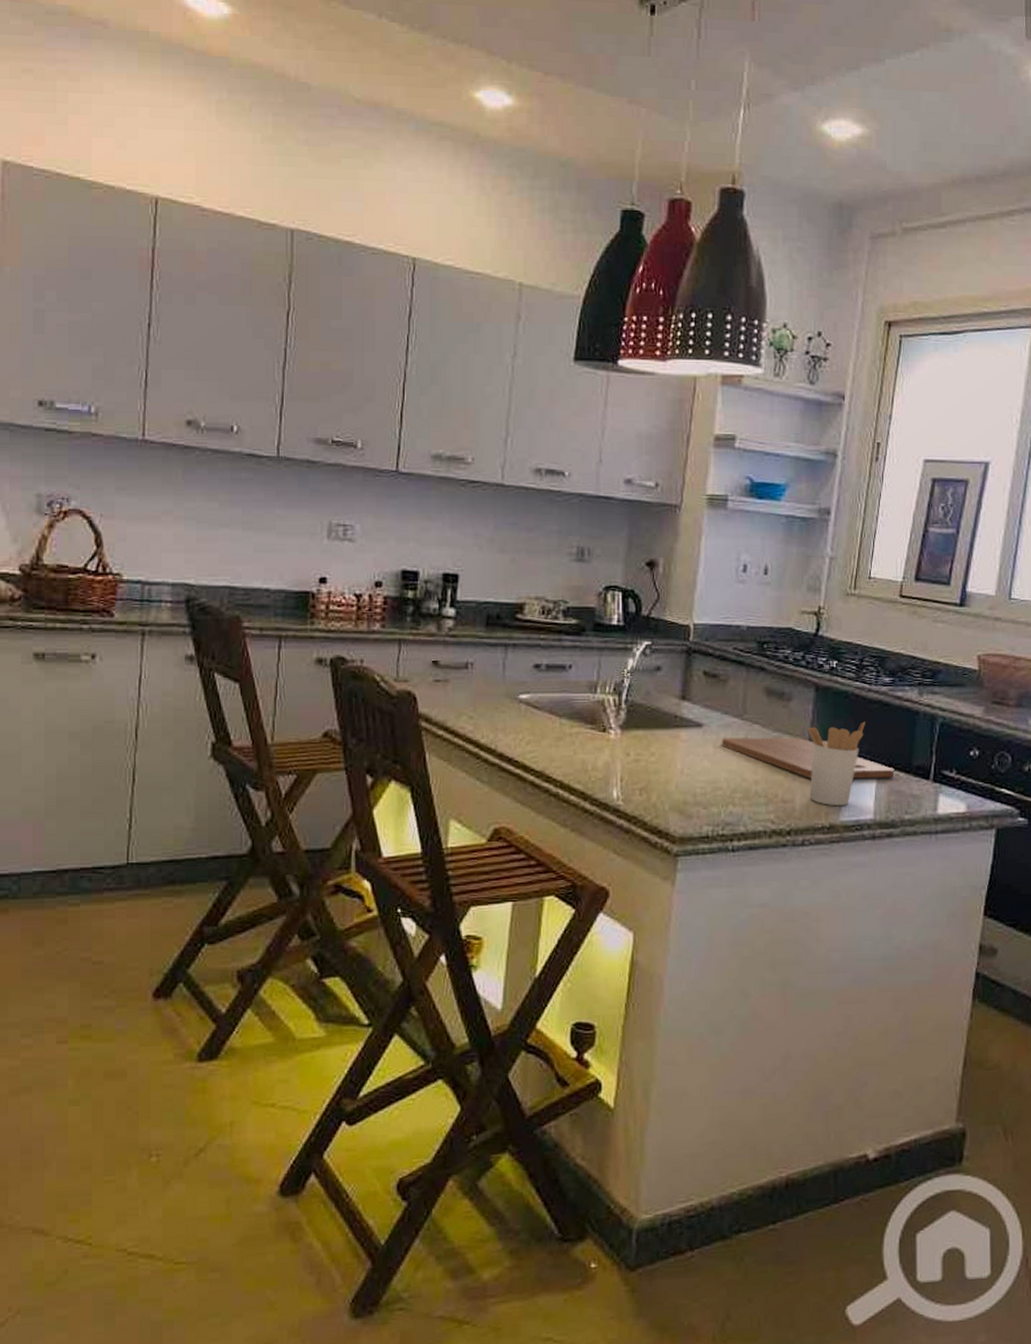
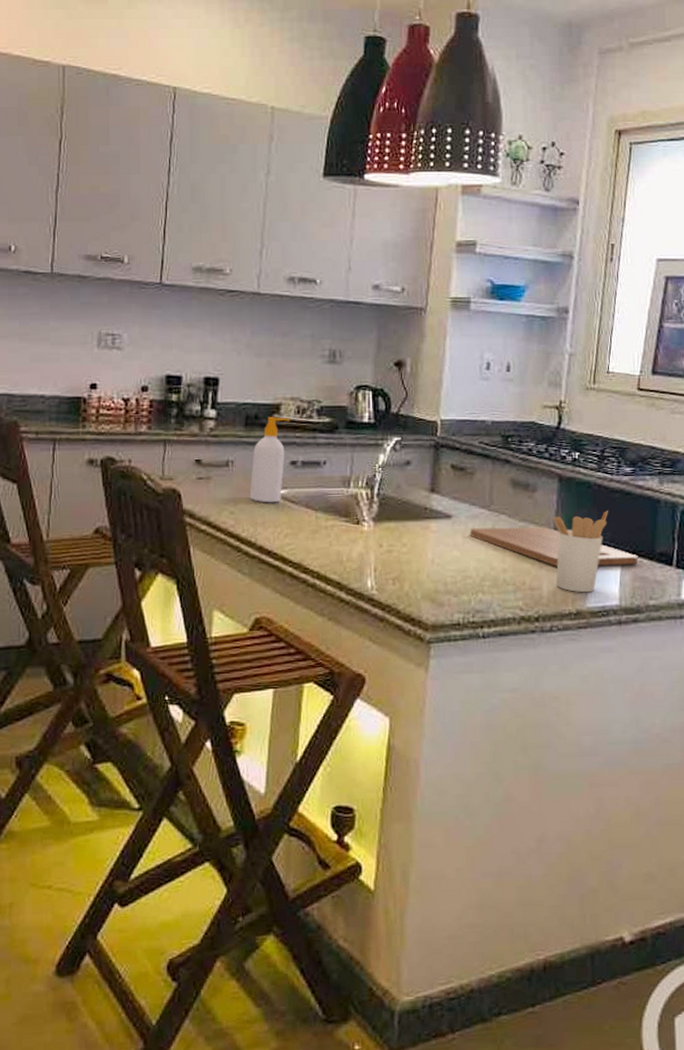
soap bottle: none [490,617,535,708] -> present [249,417,291,503]

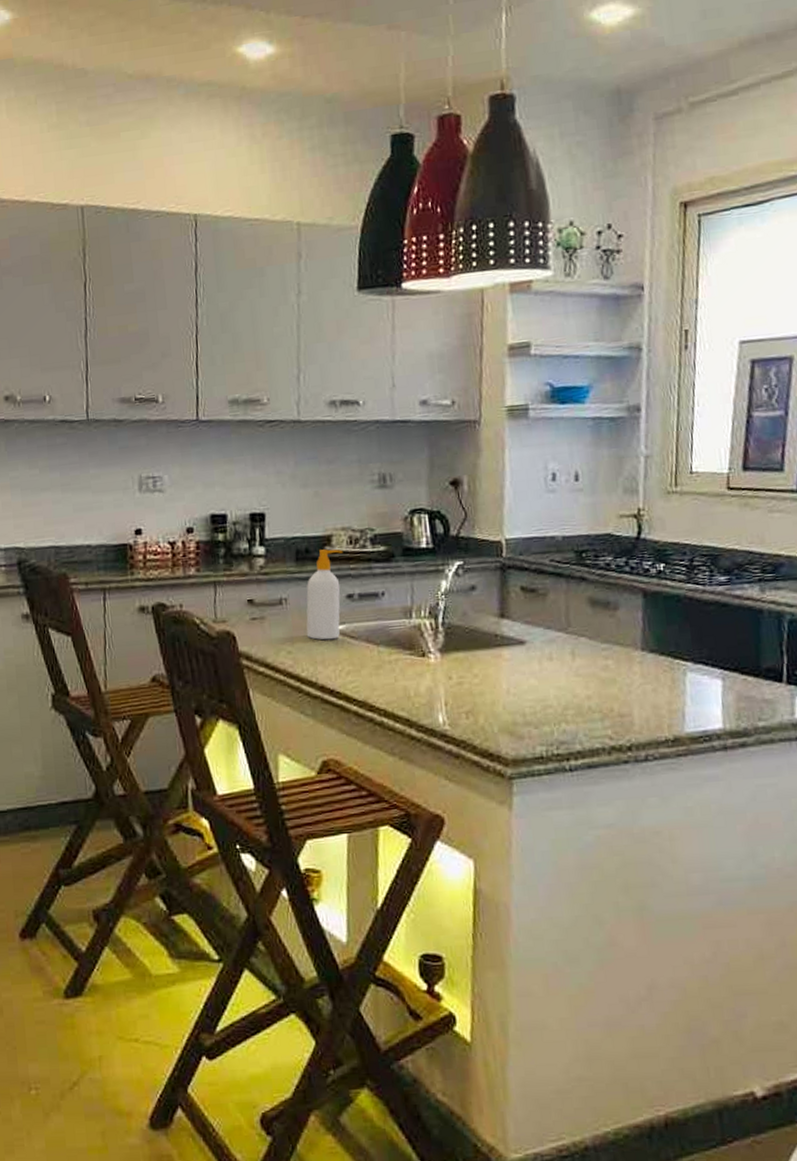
cutting board: present [469,527,638,566] -> none [547,648,742,690]
utensil holder: present [552,510,608,593] -> none [638,625,703,718]

